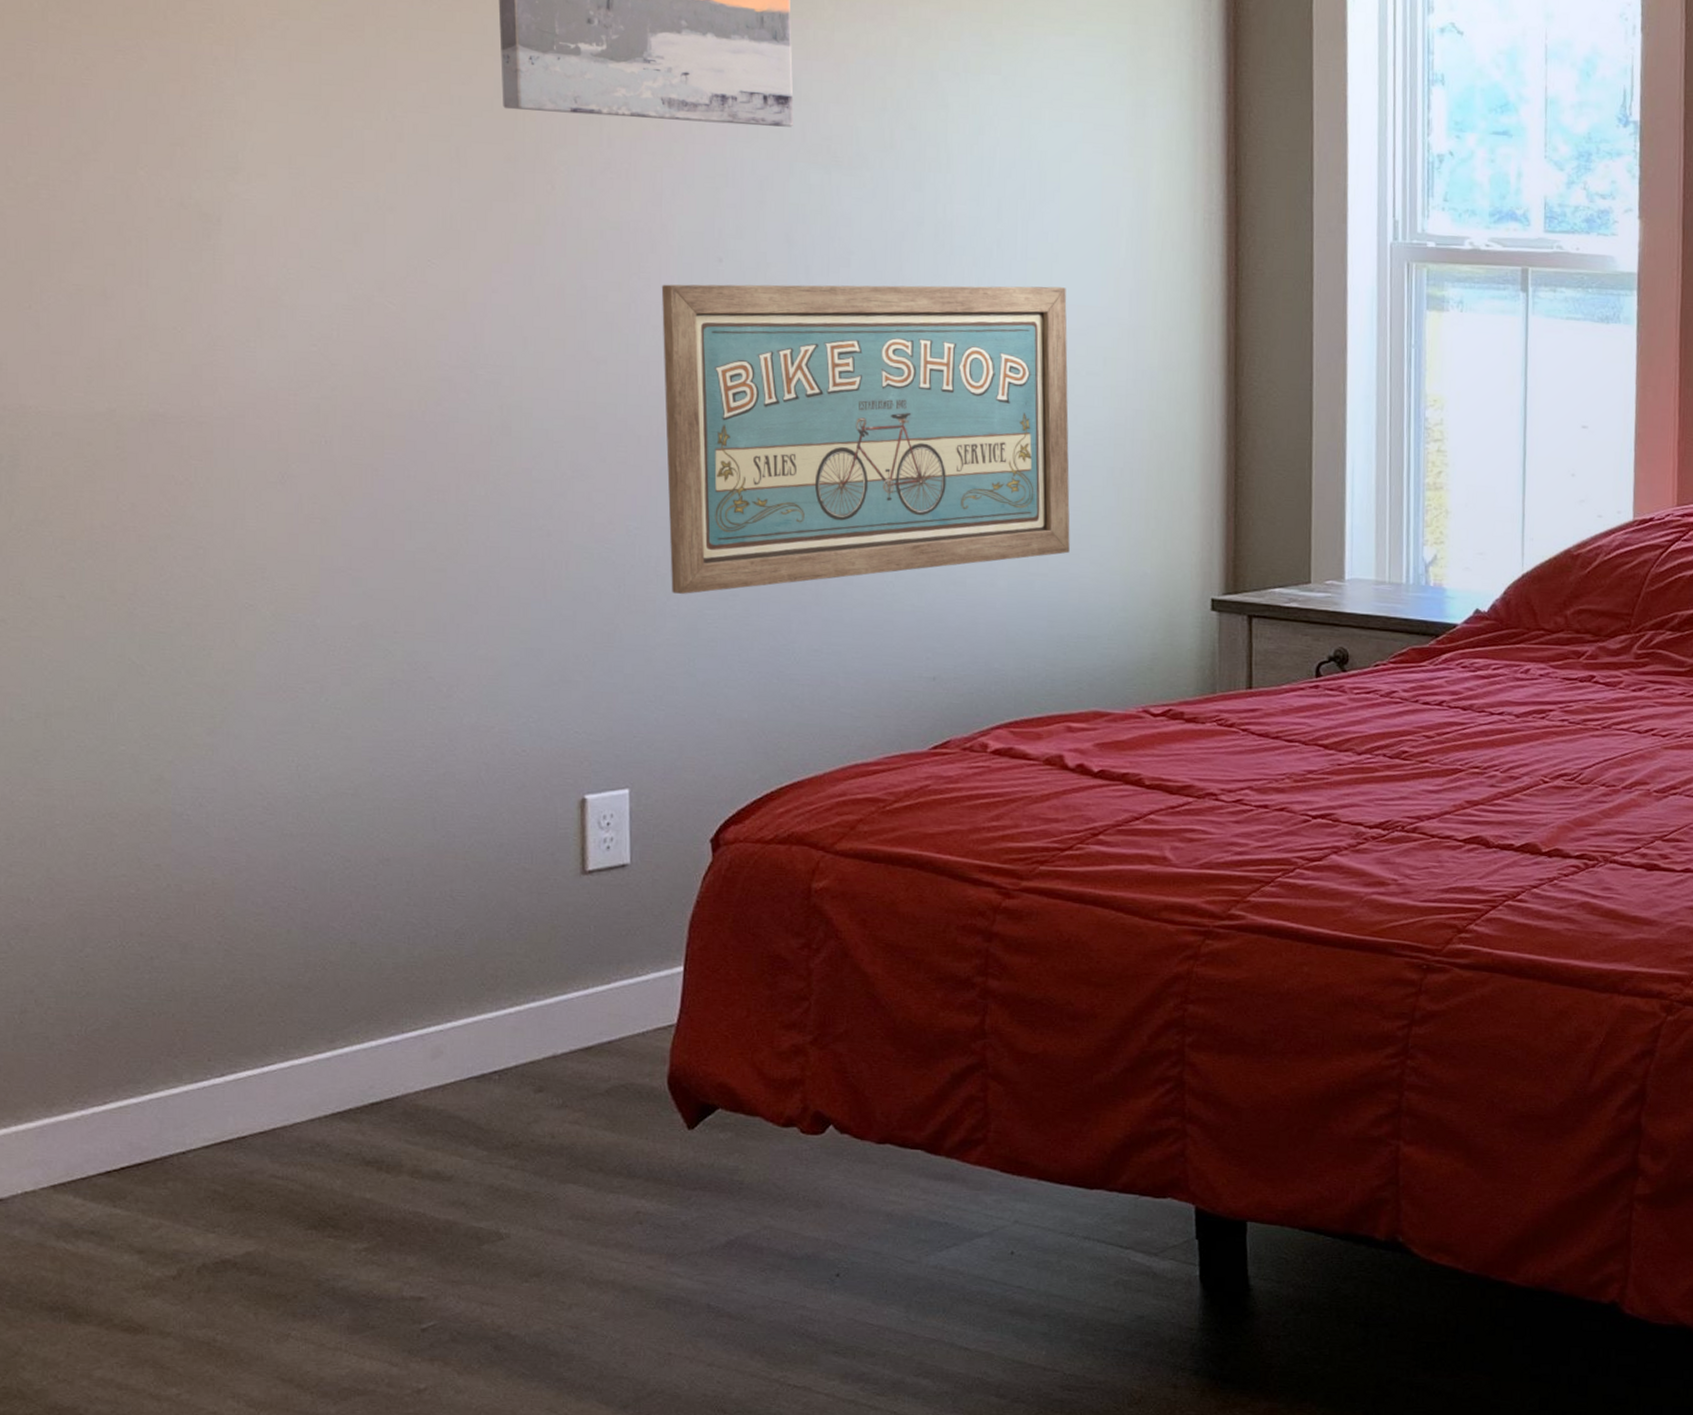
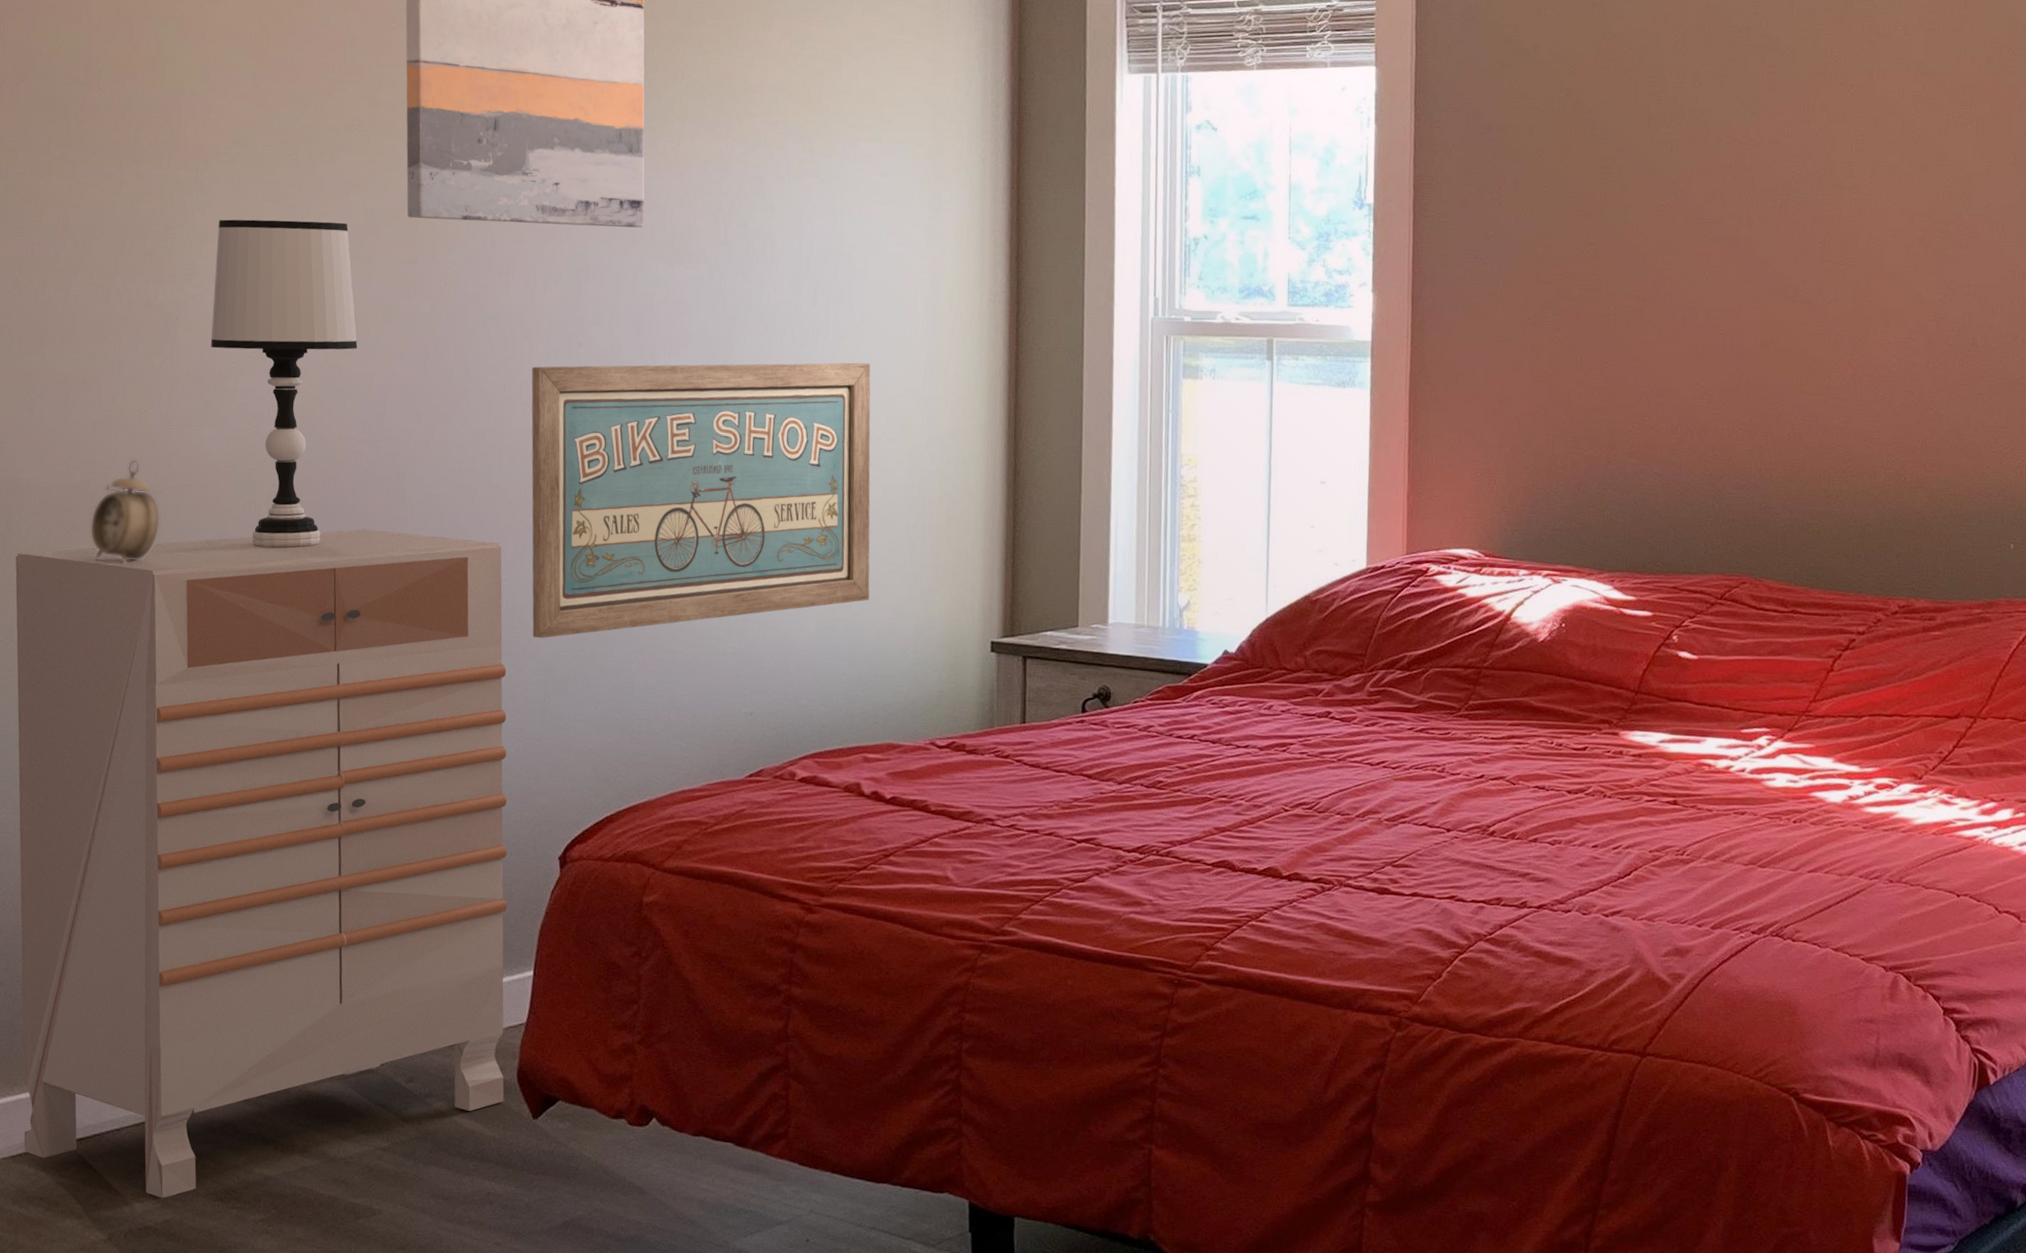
dresser: none [25,468,653,1229] -> present [15,529,507,1199]
alarm clock: none [118,384,207,506] -> present [90,459,160,563]
table lamp: none [262,104,447,490] -> present [210,219,358,548]

